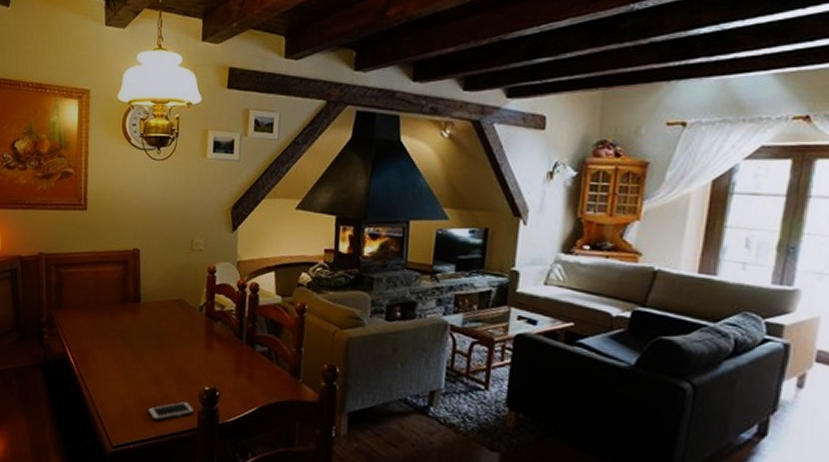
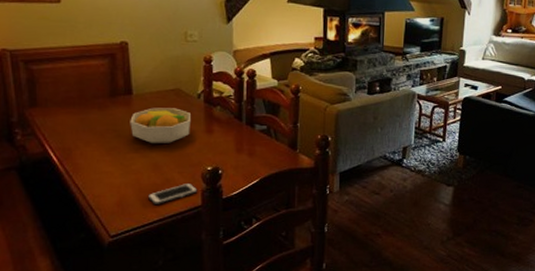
fruit bowl: none [136,317,192,357] -> present [130,107,190,144]

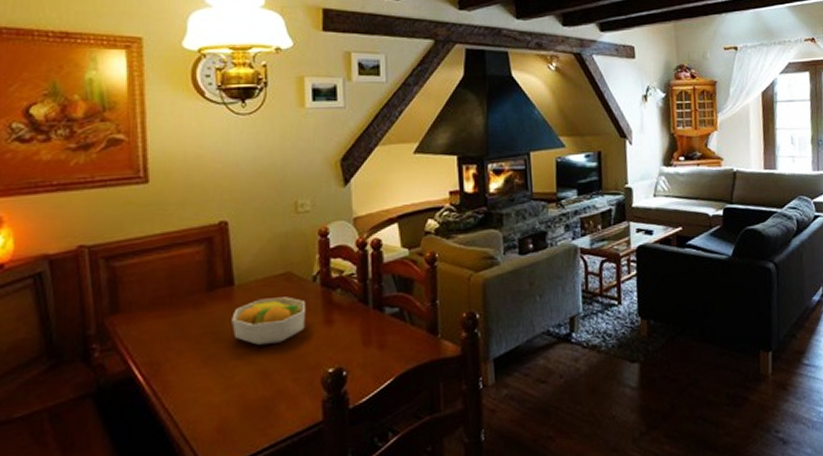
cell phone: present [147,182,198,204] -> none [254,391,318,426]

